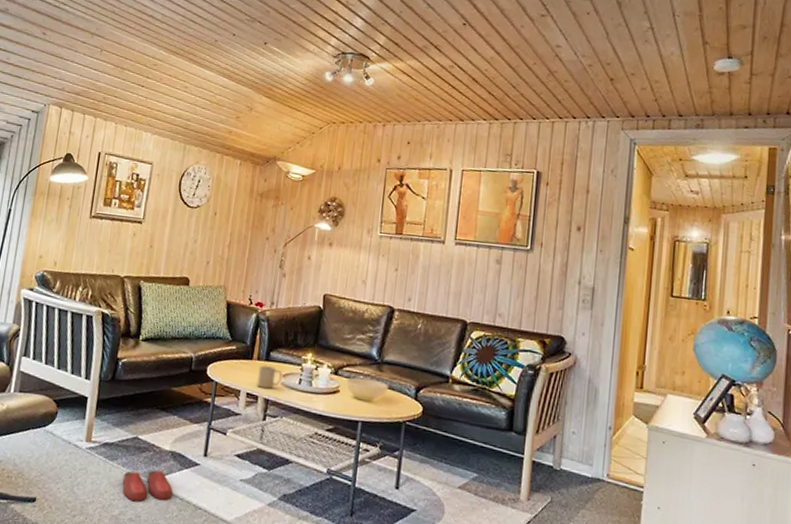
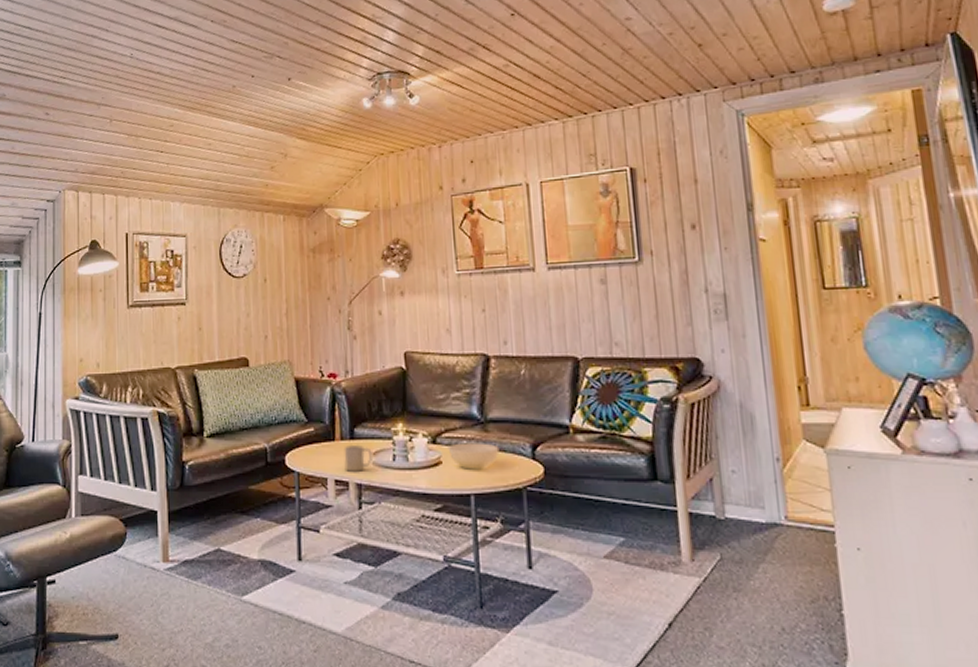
slippers: present [122,470,173,502] -> none [210,584,270,624]

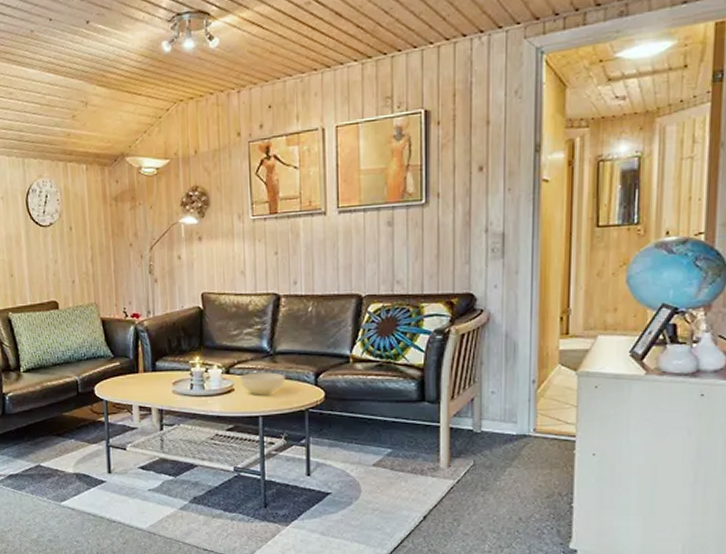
mug: present [344,444,374,471] -> none [146,375,173,399]

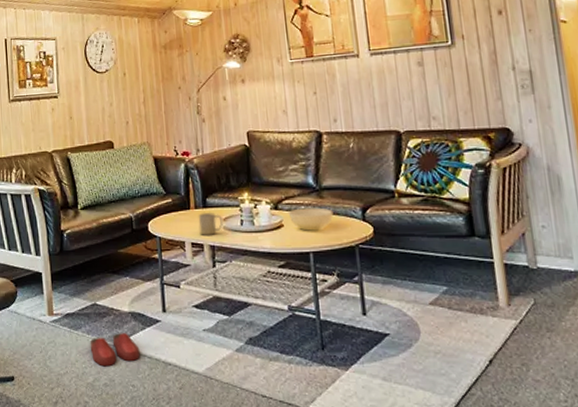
slippers: none [34,493,85,524] -> present [90,333,140,367]
mug: none [146,375,173,399] -> present [198,211,224,235]

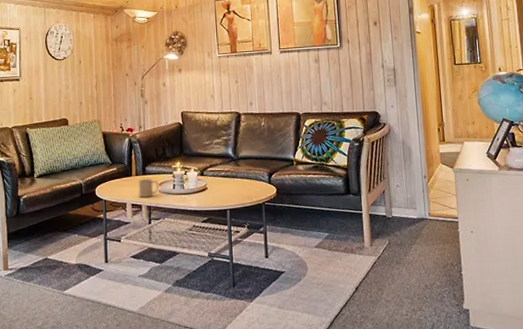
slippers: present [90,333,140,367] -> none [40,282,84,312]
bowl: present [288,208,334,231] -> none [211,173,247,193]

